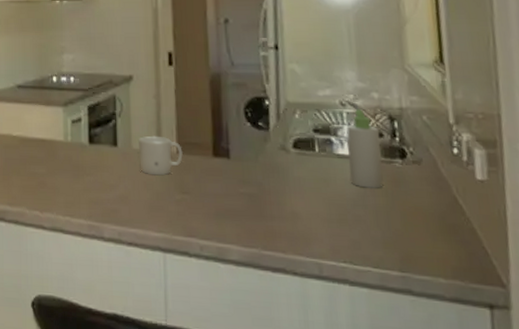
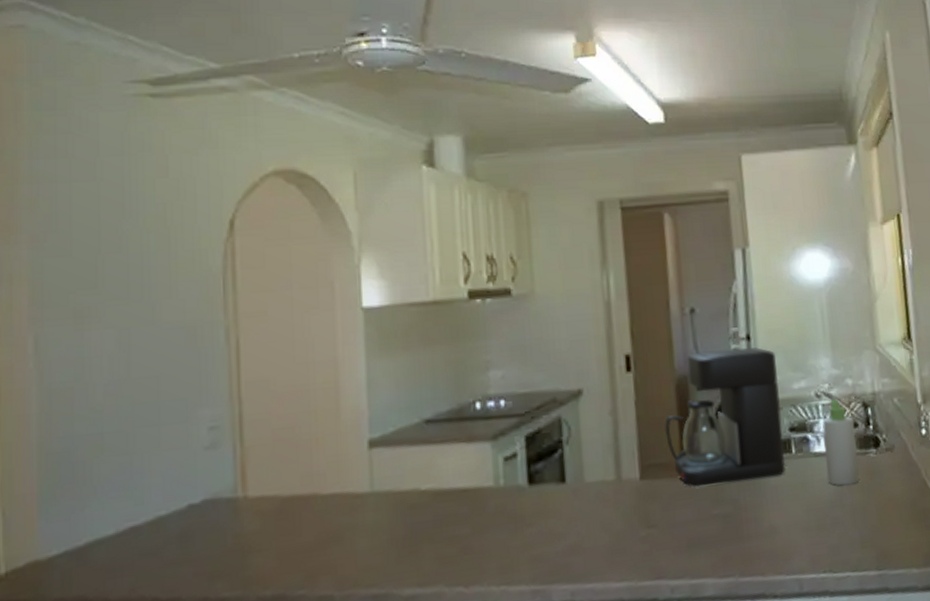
mug: present [138,135,183,176] -> none [592,461,647,512]
coffee maker: none [198,55,309,168] -> present [664,347,786,487]

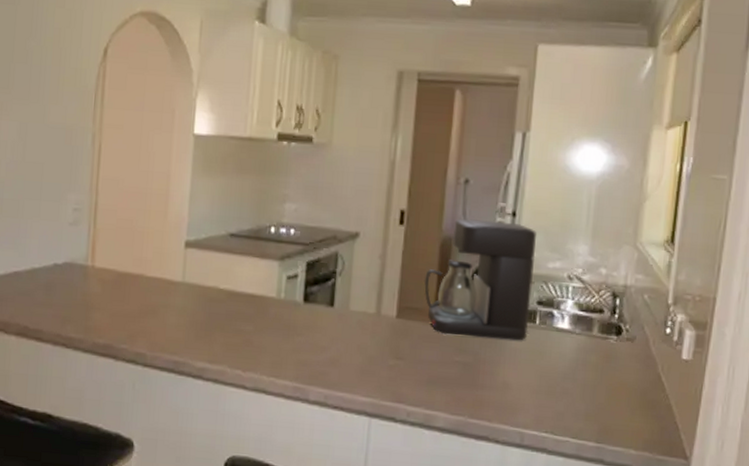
bottle: present [822,392,859,486] -> none [564,276,601,363]

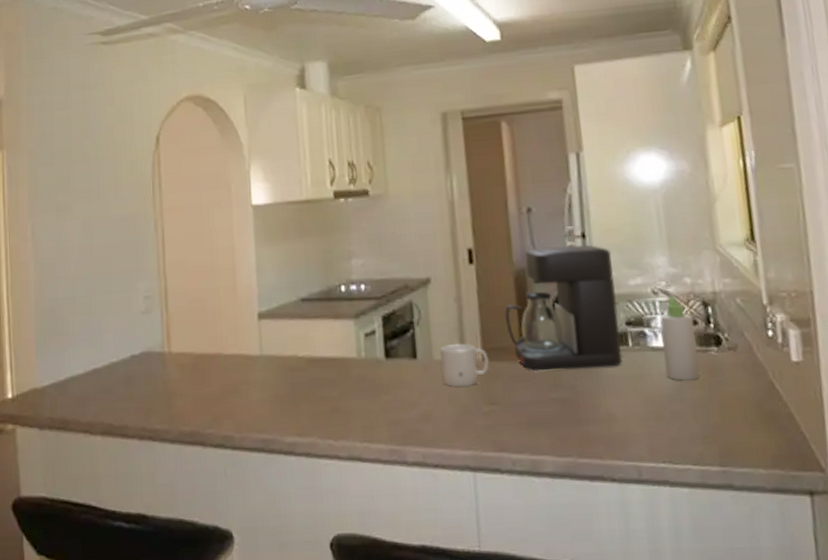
mug: none [355,298,403,340] -> present [440,343,489,388]
bottle: none [564,276,601,363] -> present [659,289,700,381]

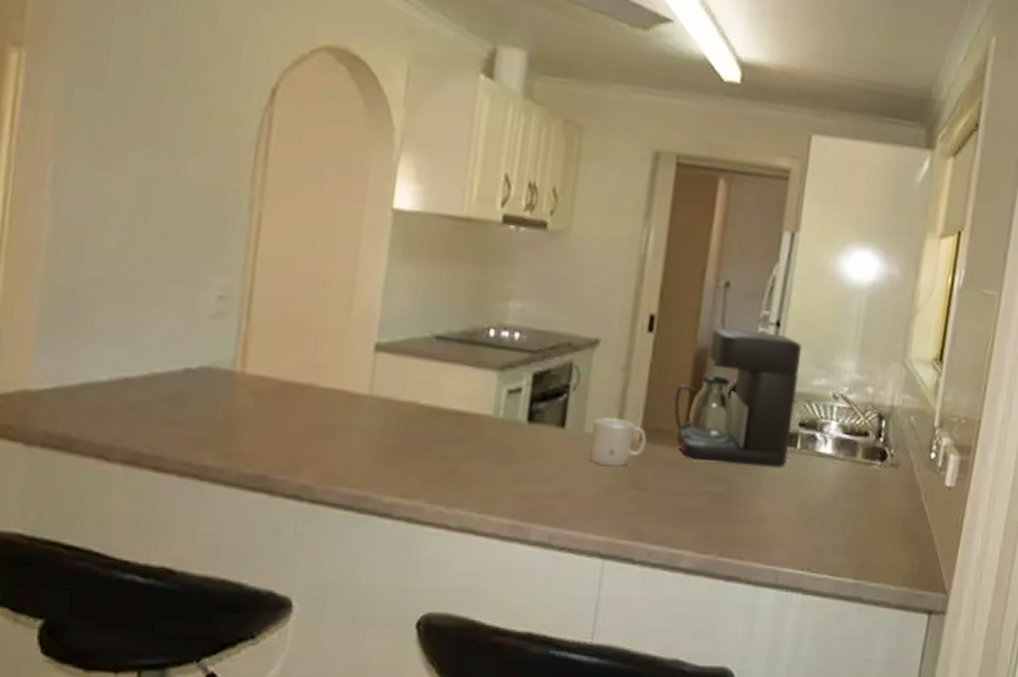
bottle: present [659,289,700,381] -> none [826,396,866,491]

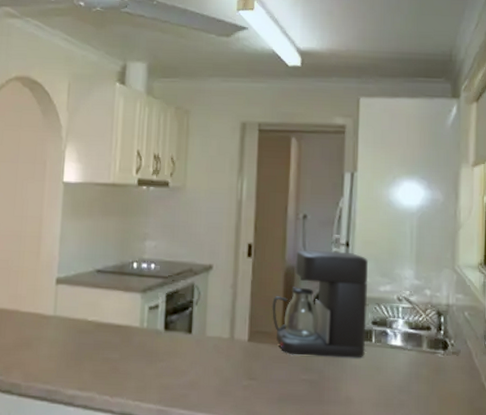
mug: present [590,417,647,467] -> none [211,324,253,362]

